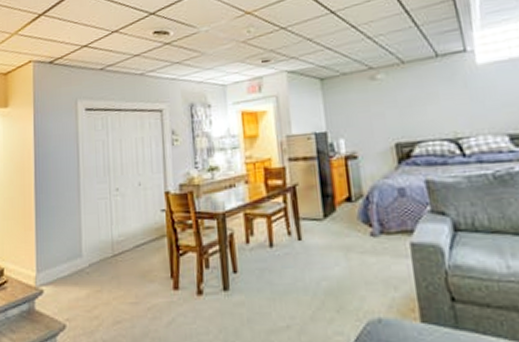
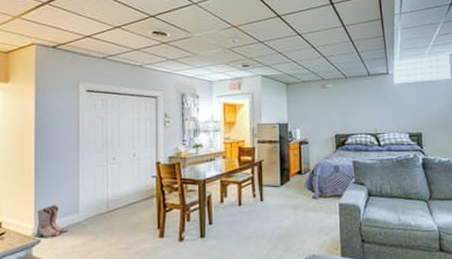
boots: none [38,246,71,289] -> present [36,204,68,239]

